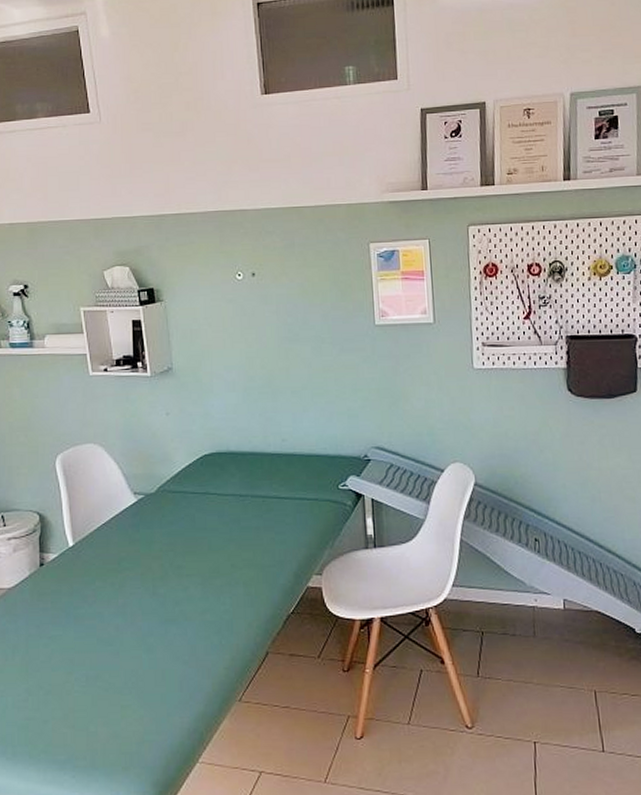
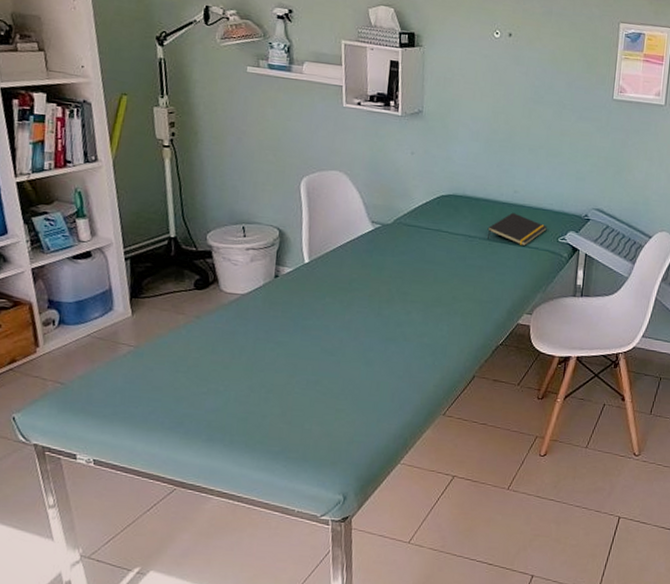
notepad: none [259,463,324,499] -> present [487,212,547,247]

